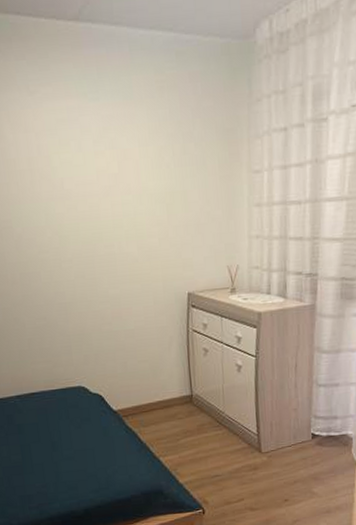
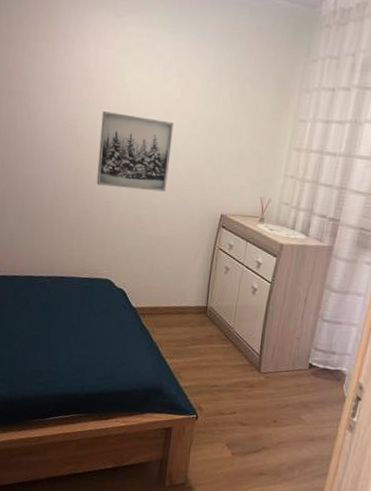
wall art: none [36,201,124,287] -> present [96,111,174,192]

